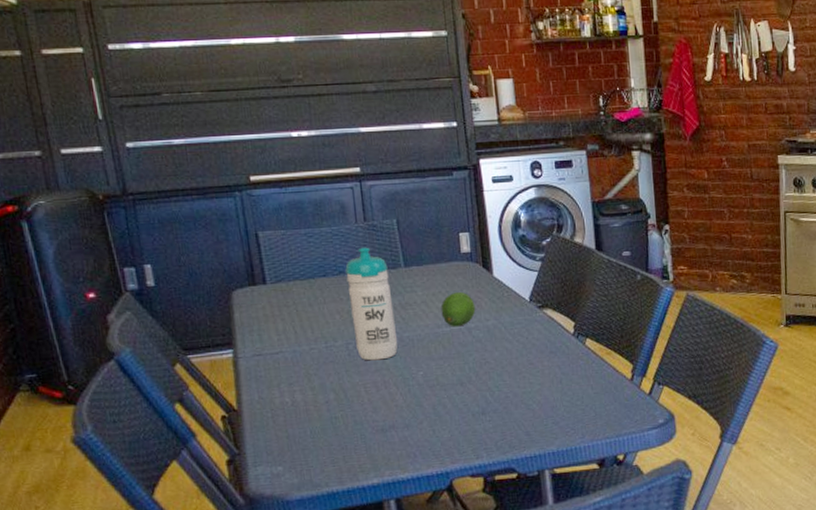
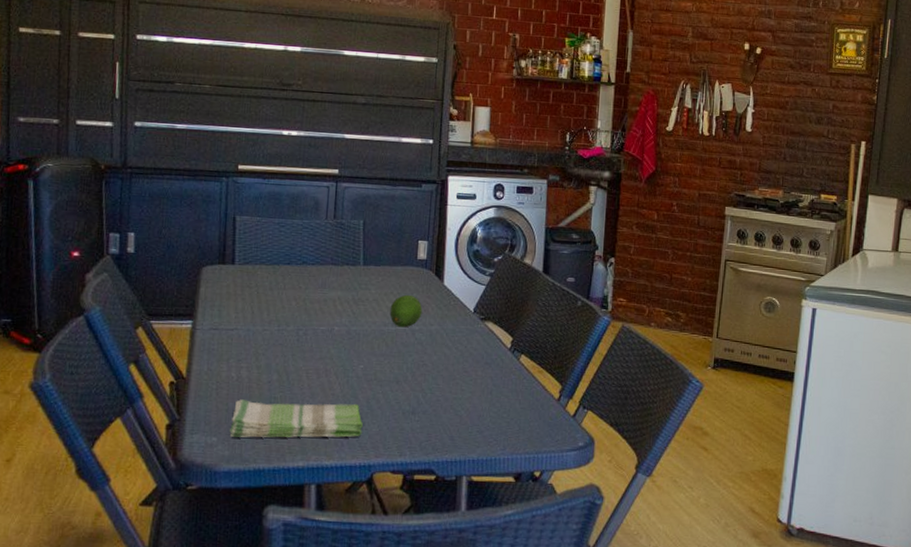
dish towel: none [294,412,434,464] -> present [229,399,363,438]
water bottle: present [345,247,398,361] -> none [306,242,348,349]

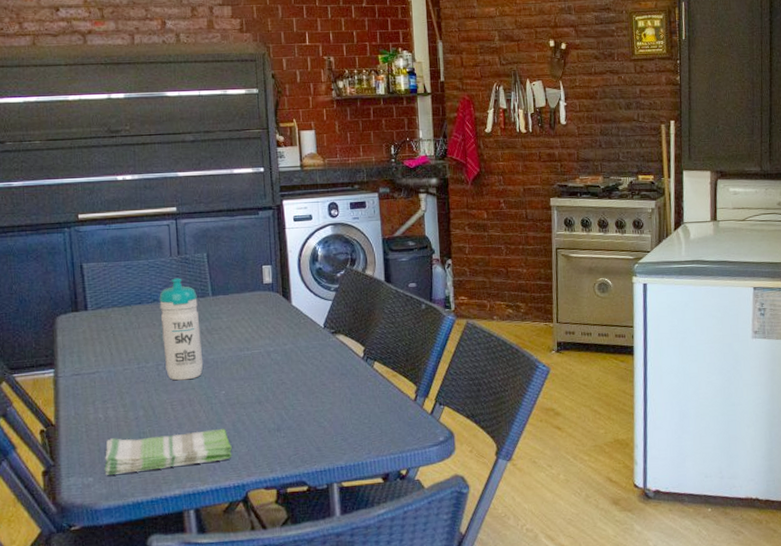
water bottle: none [306,242,348,349] -> present [159,278,203,381]
fruit: present [389,294,423,328] -> none [243,318,275,351]

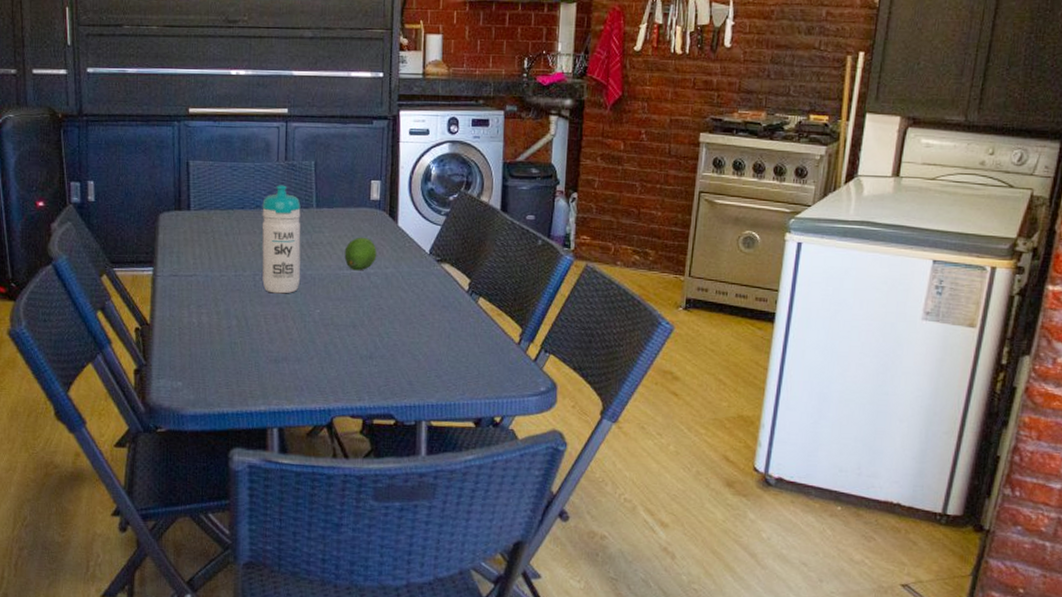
dish towel: present [104,428,232,475] -> none [194,345,321,382]
fruit: none [243,318,275,351] -> present [344,237,377,271]

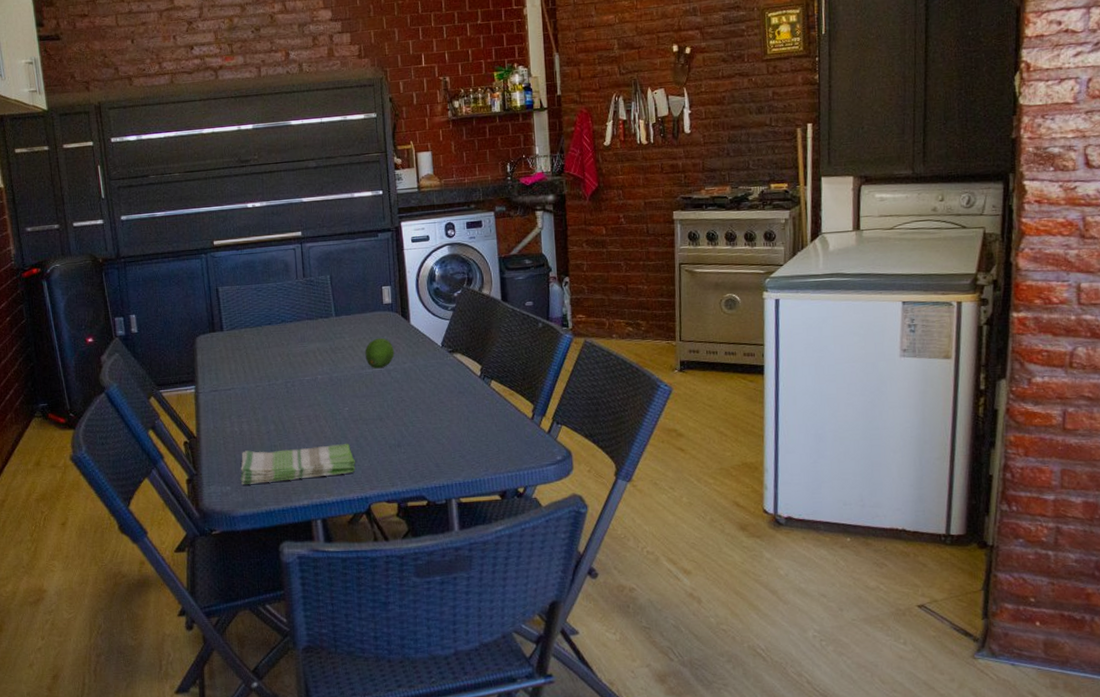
dish towel: none [194,345,321,382] -> present [240,443,356,484]
water bottle: present [262,185,301,294] -> none [287,299,328,397]

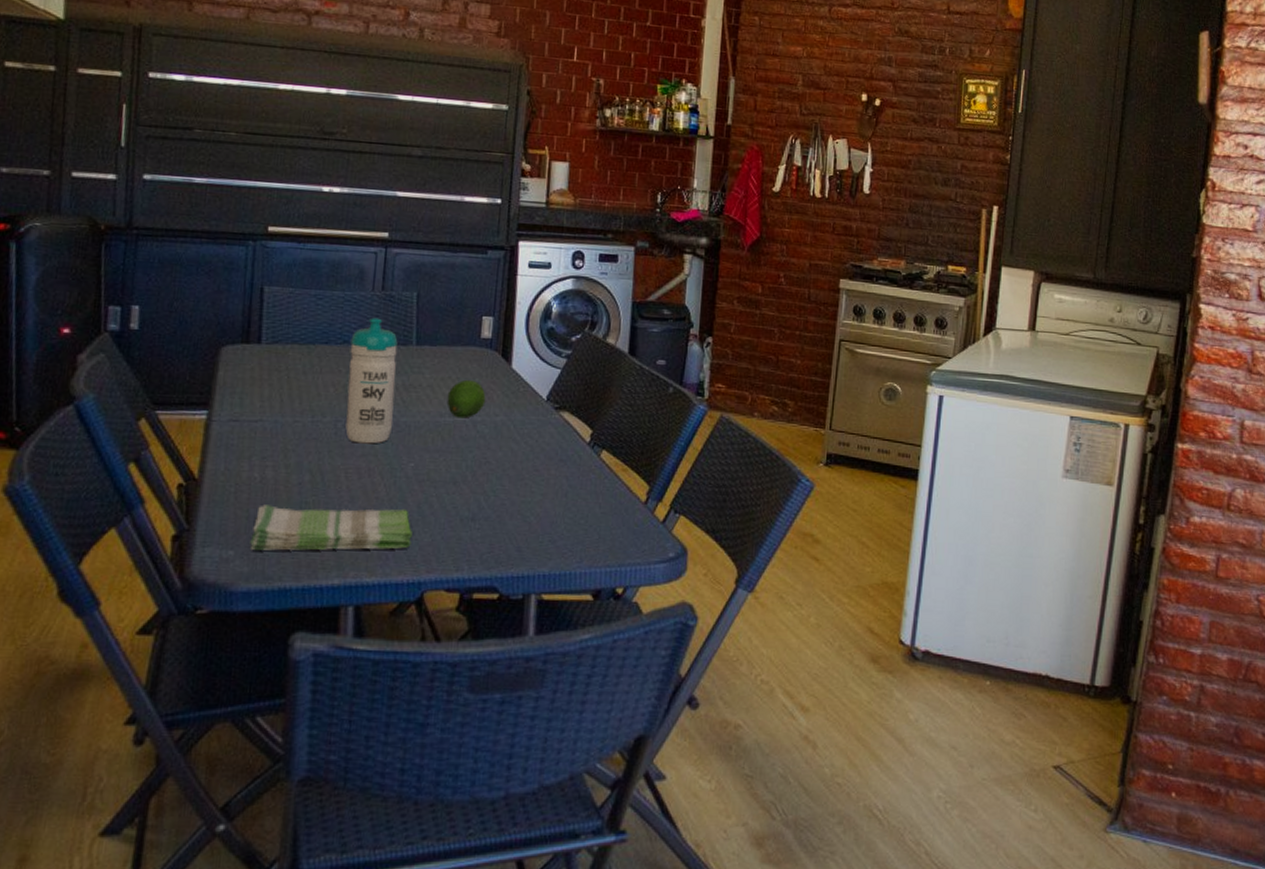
water bottle: none [287,299,328,397] -> present [345,317,398,444]

